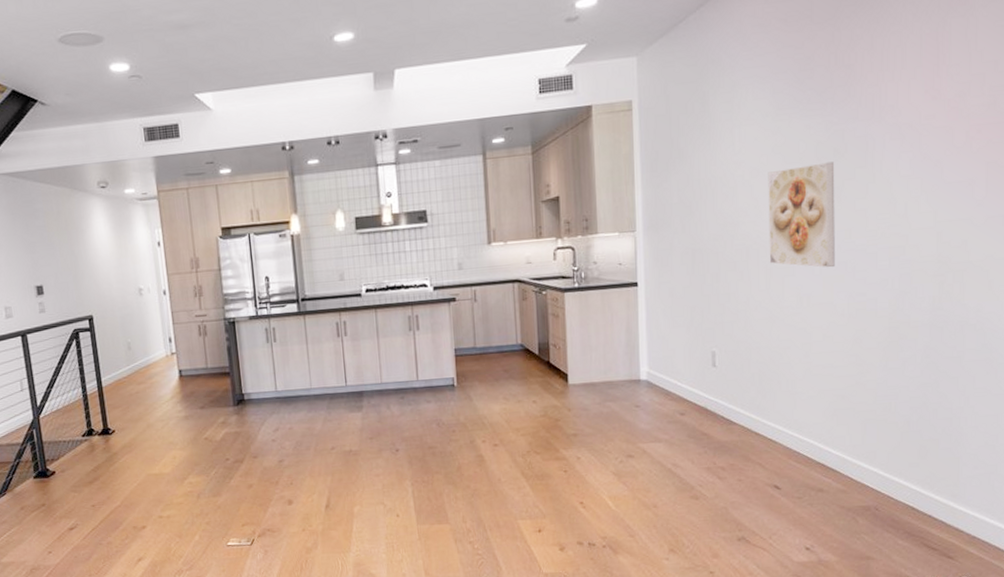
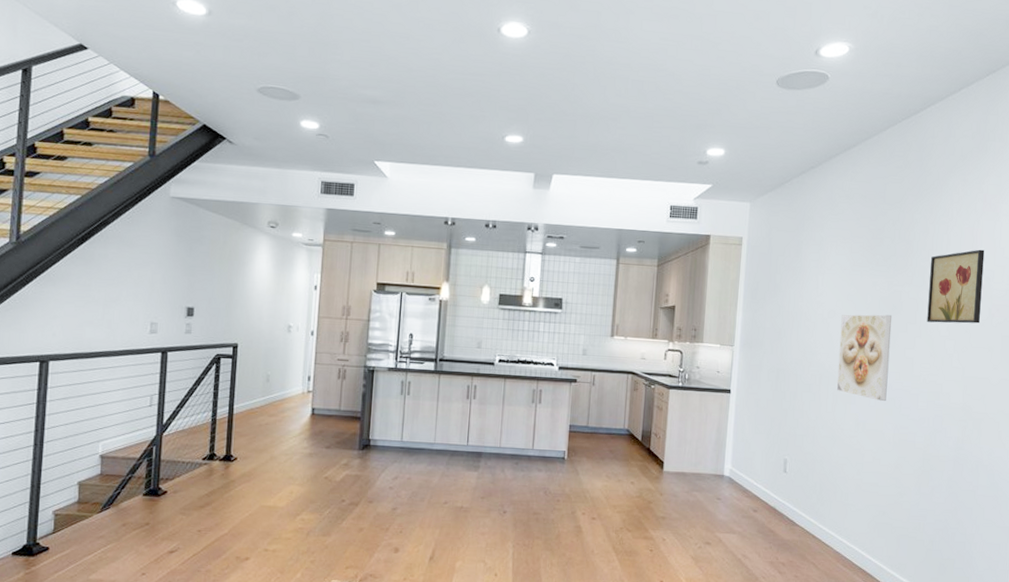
wall art: none [881,57,955,162] -> present [927,249,985,324]

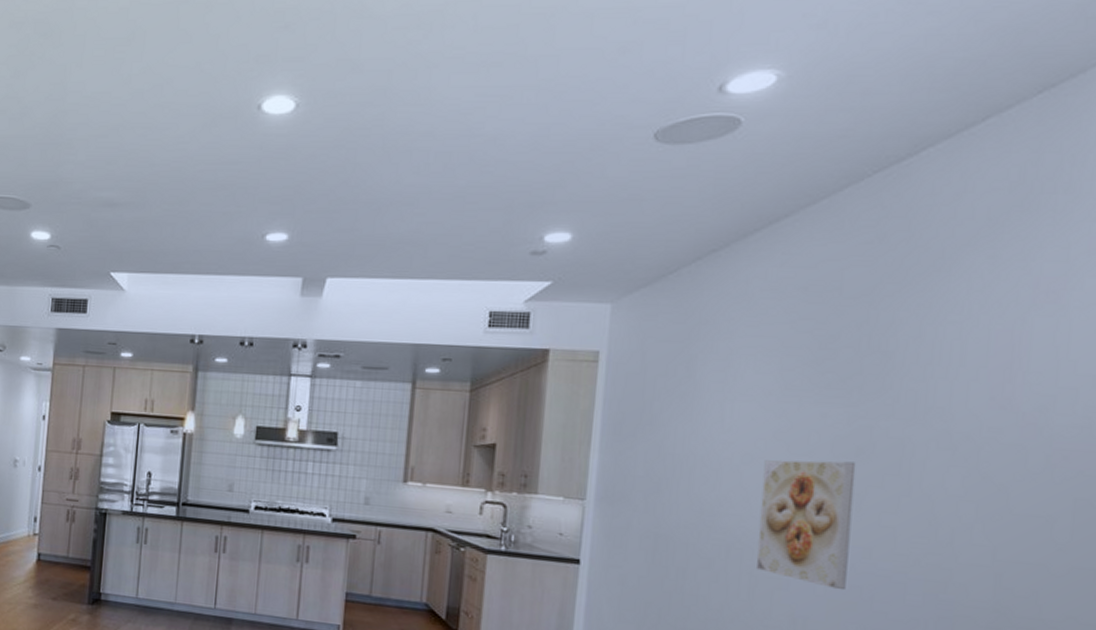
wall art: present [927,249,985,324] -> none [921,362,1037,478]

